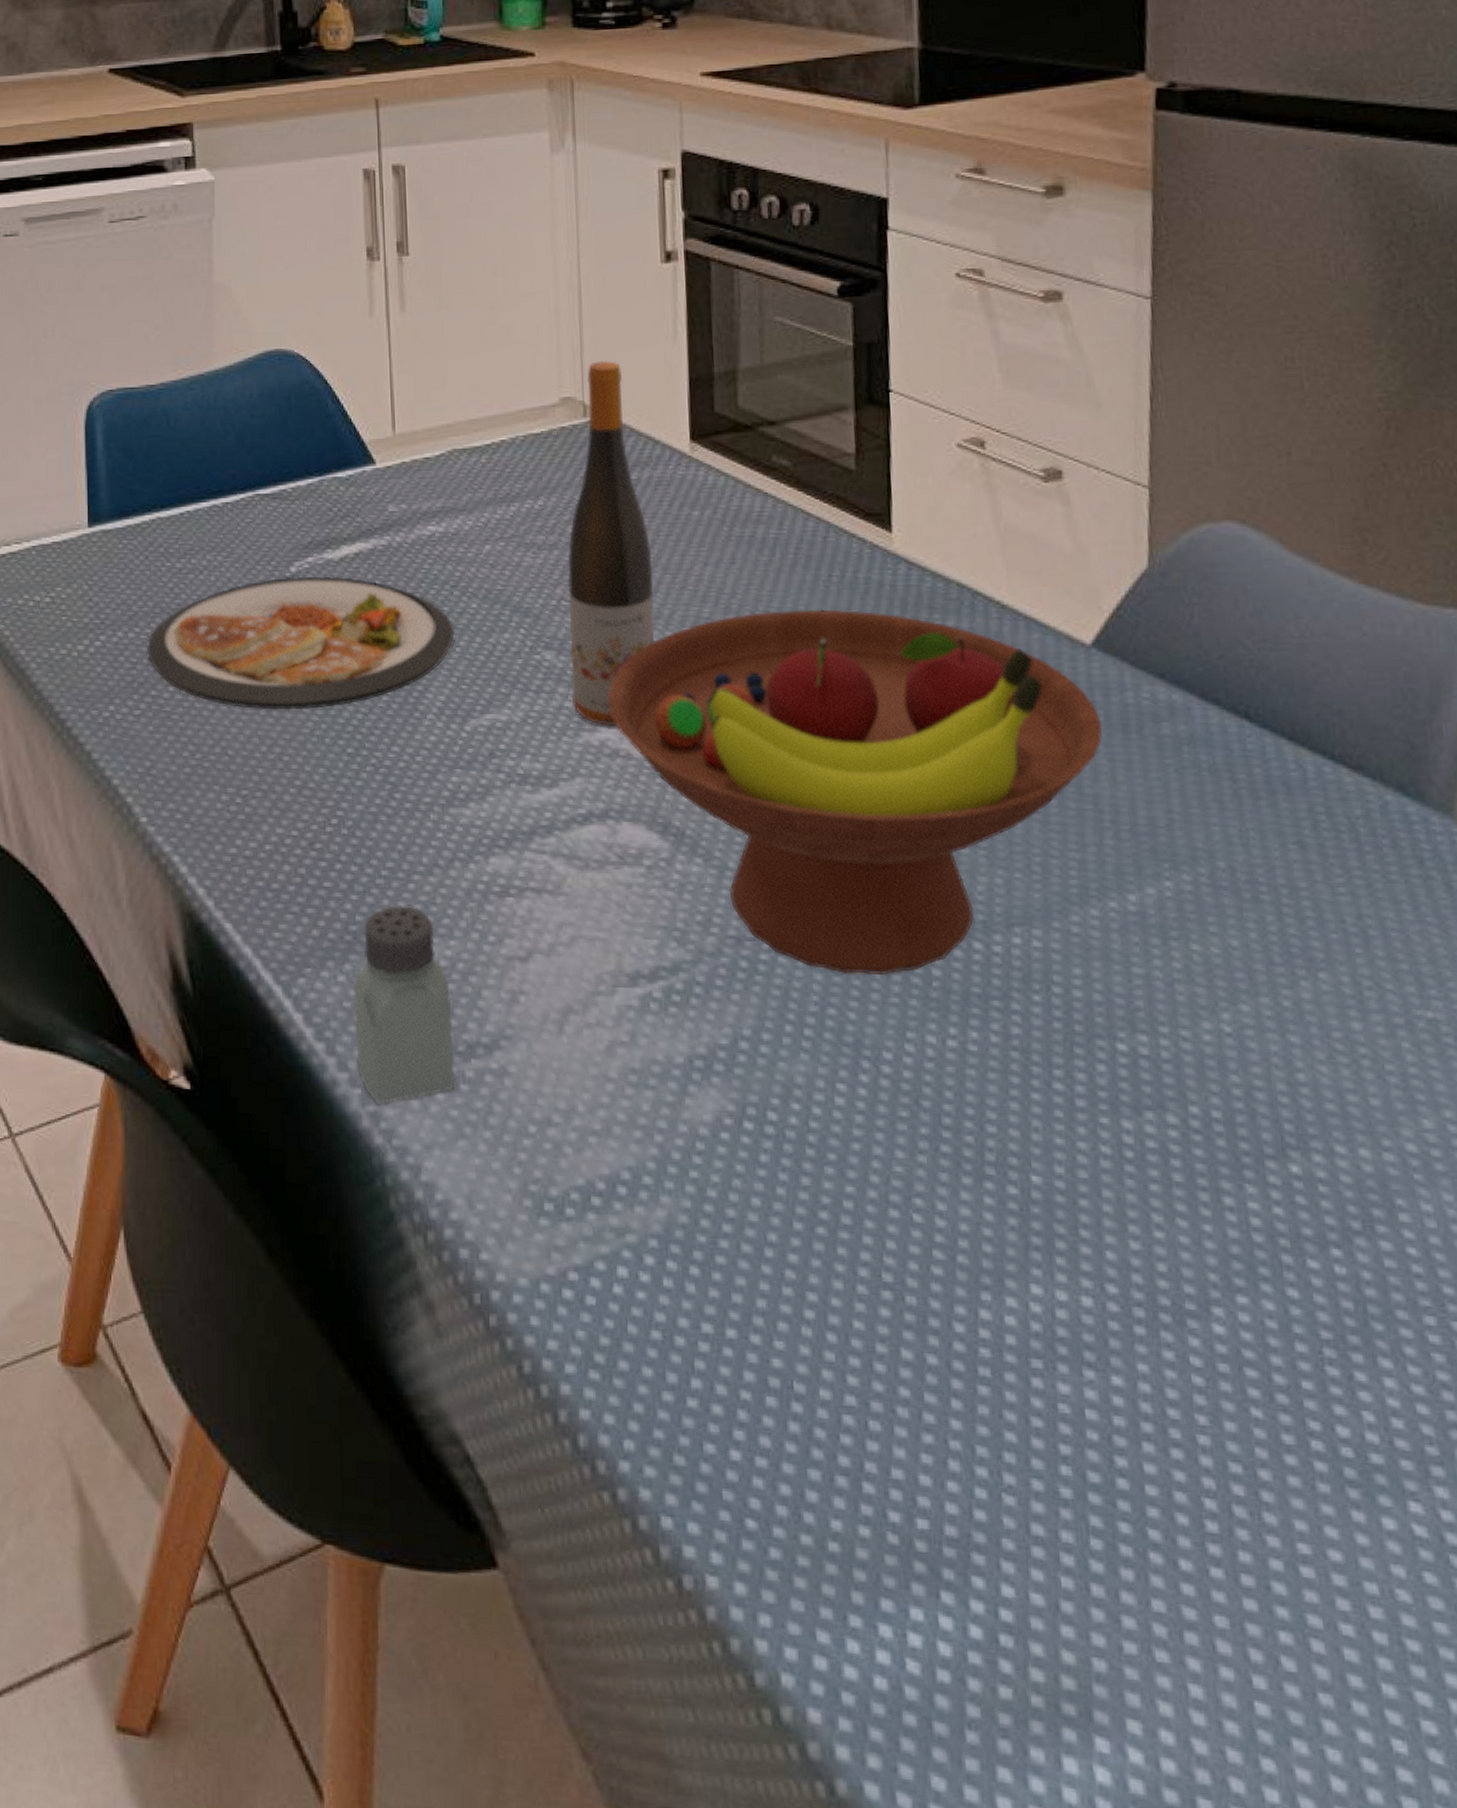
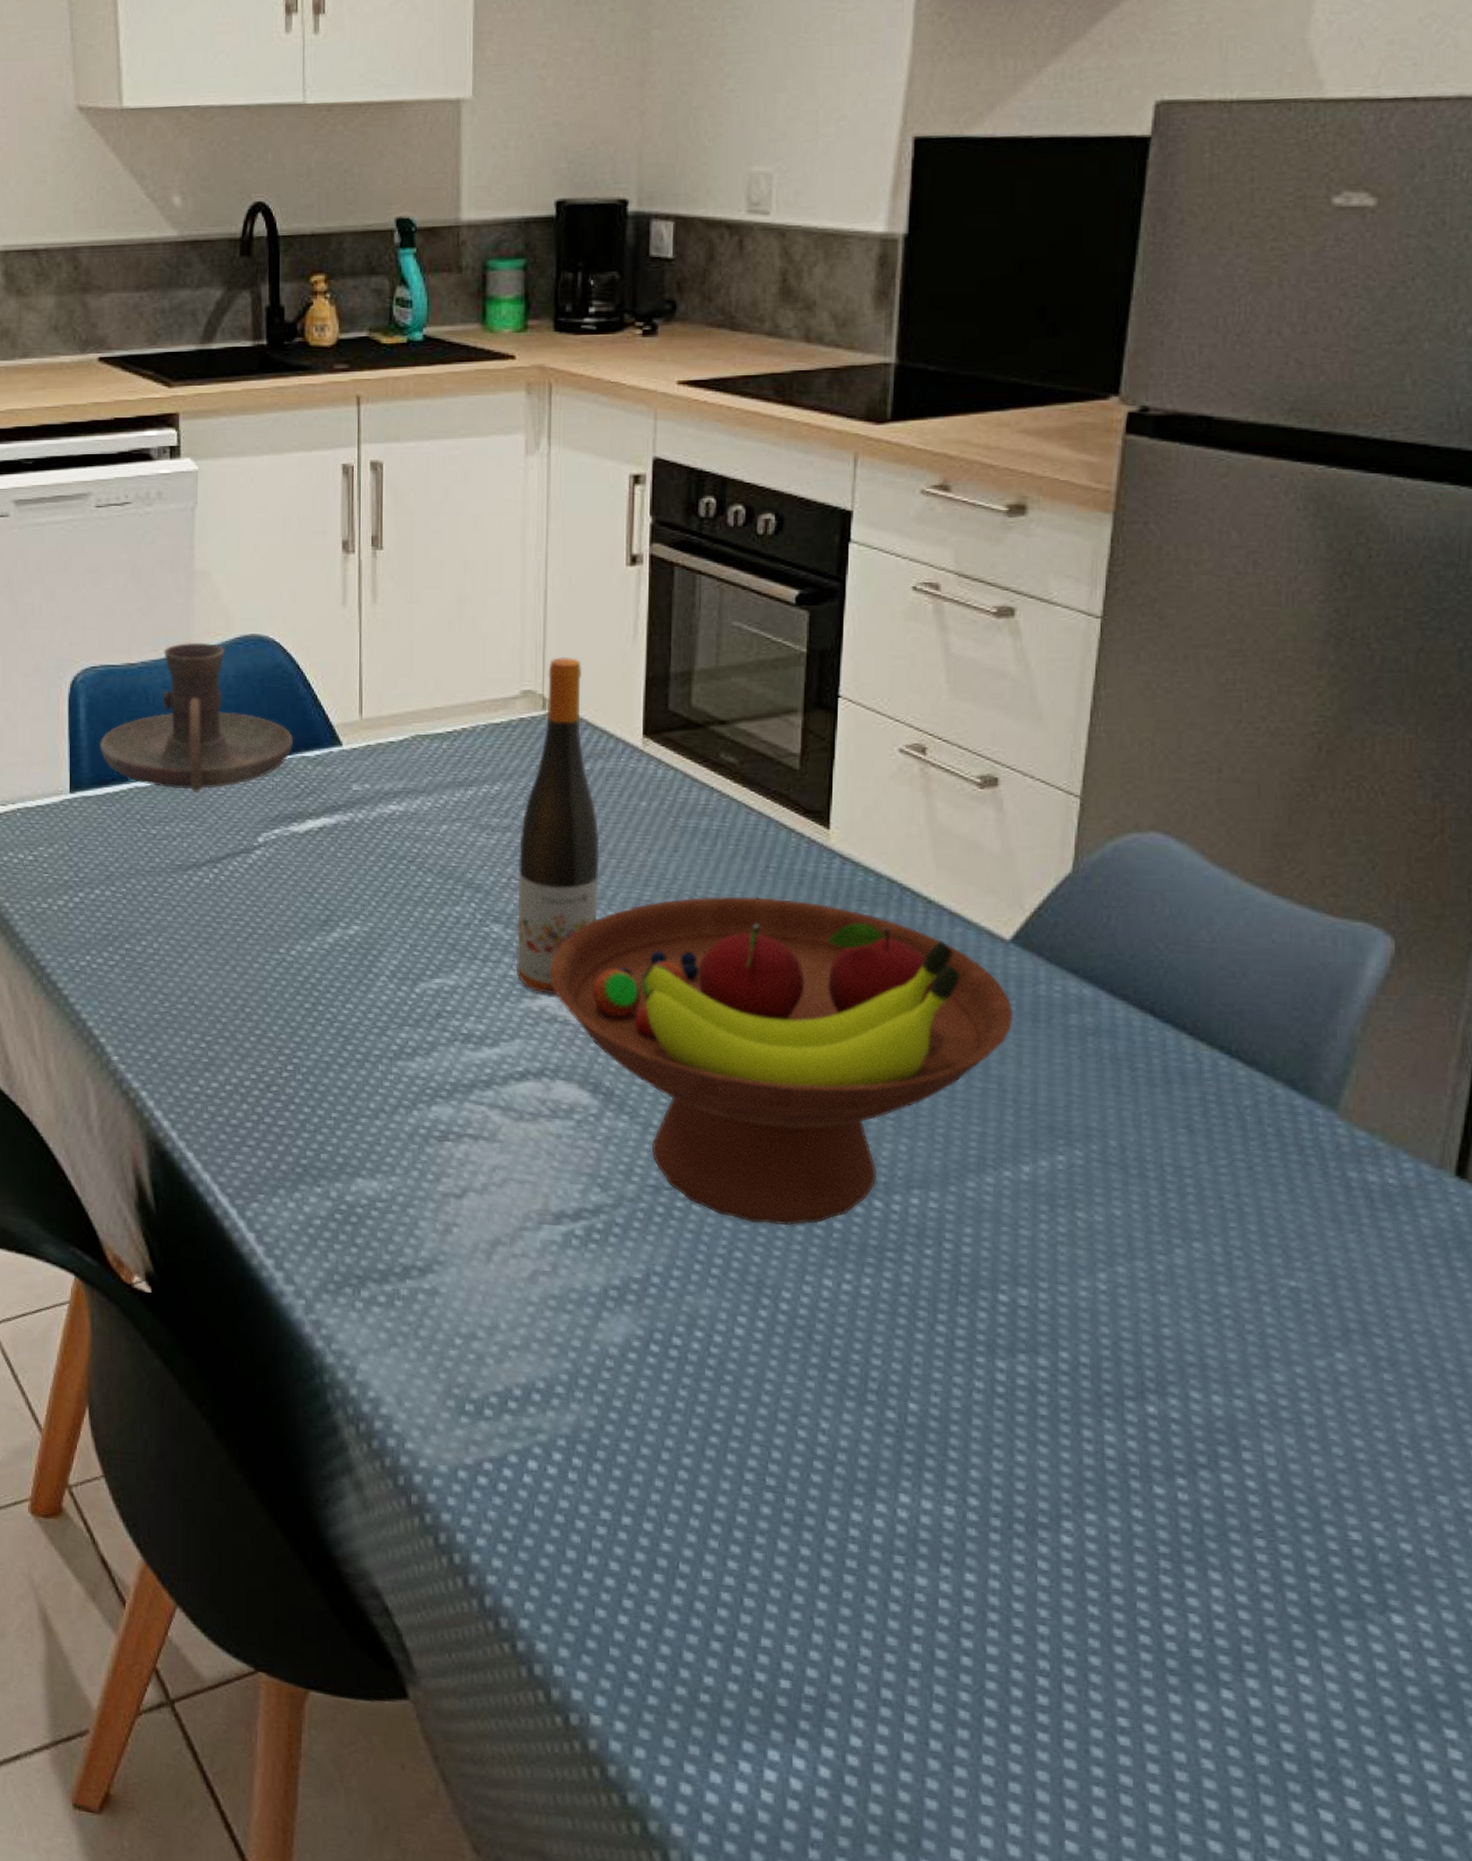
candle holder: none [118,360,325,522] -> present [99,642,294,793]
dish: present [147,576,455,710] -> none [122,846,410,968]
saltshaker: present [353,906,455,1105] -> none [301,1144,391,1315]

